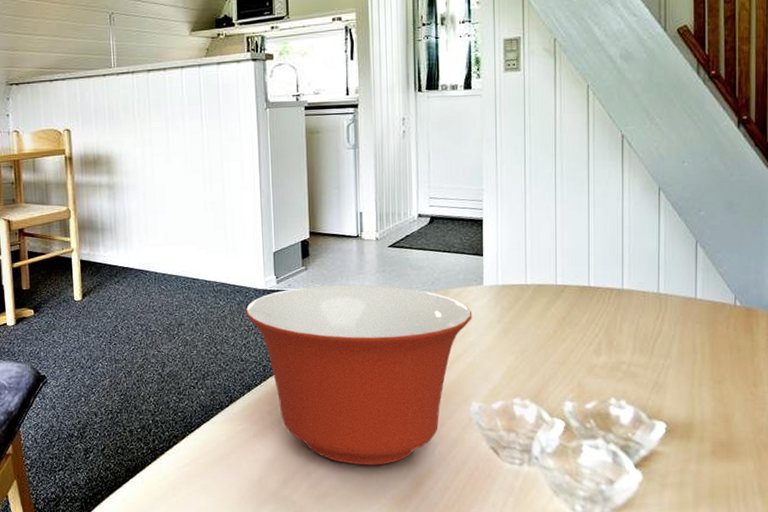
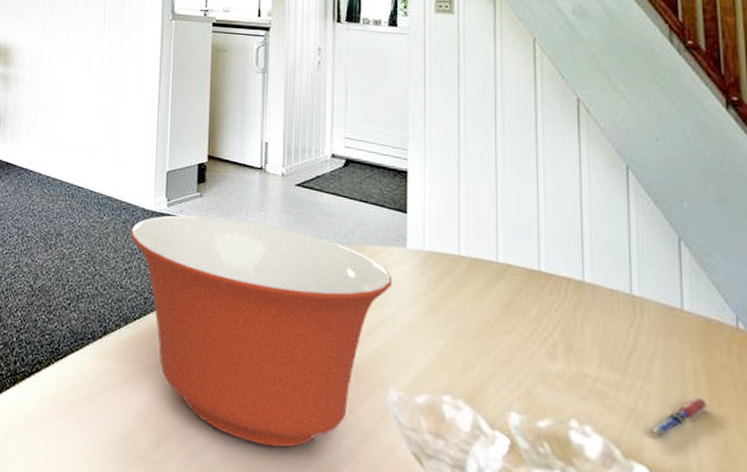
pen: none [666,364,713,400] -> present [647,397,711,439]

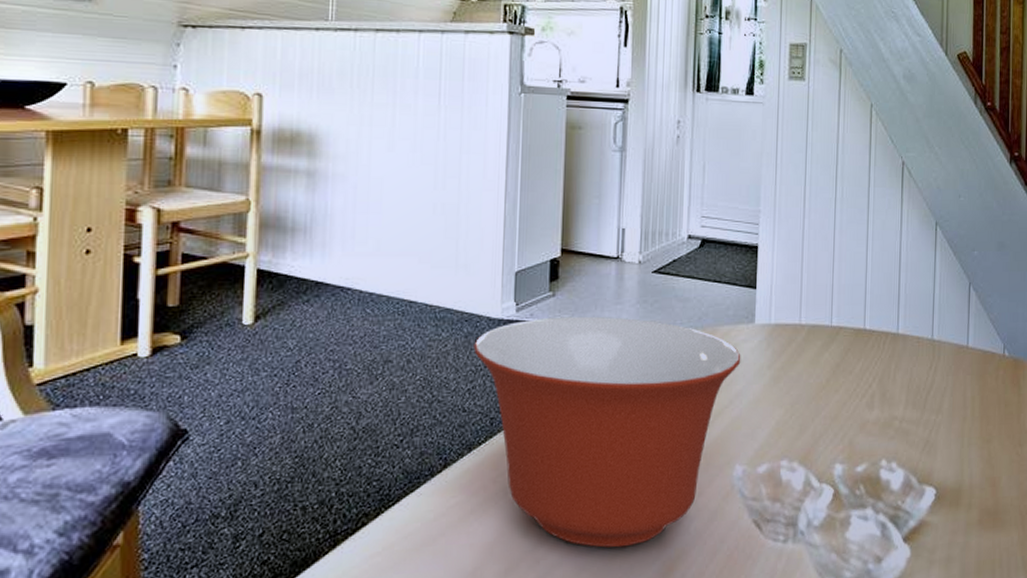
pen: present [647,397,711,439] -> none [936,420,982,461]

